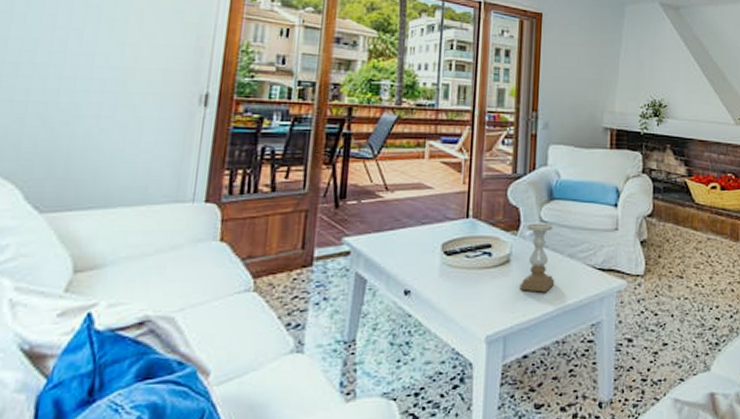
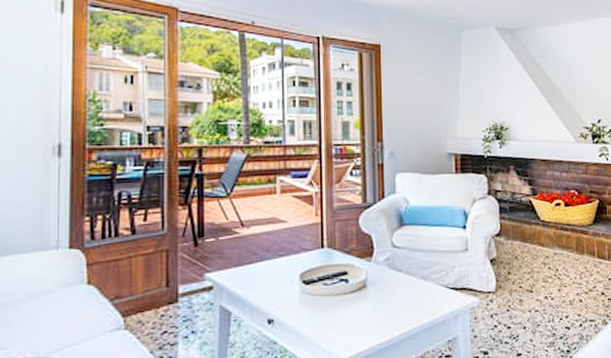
candle holder: present [519,223,555,292] -> none [377,248,411,314]

